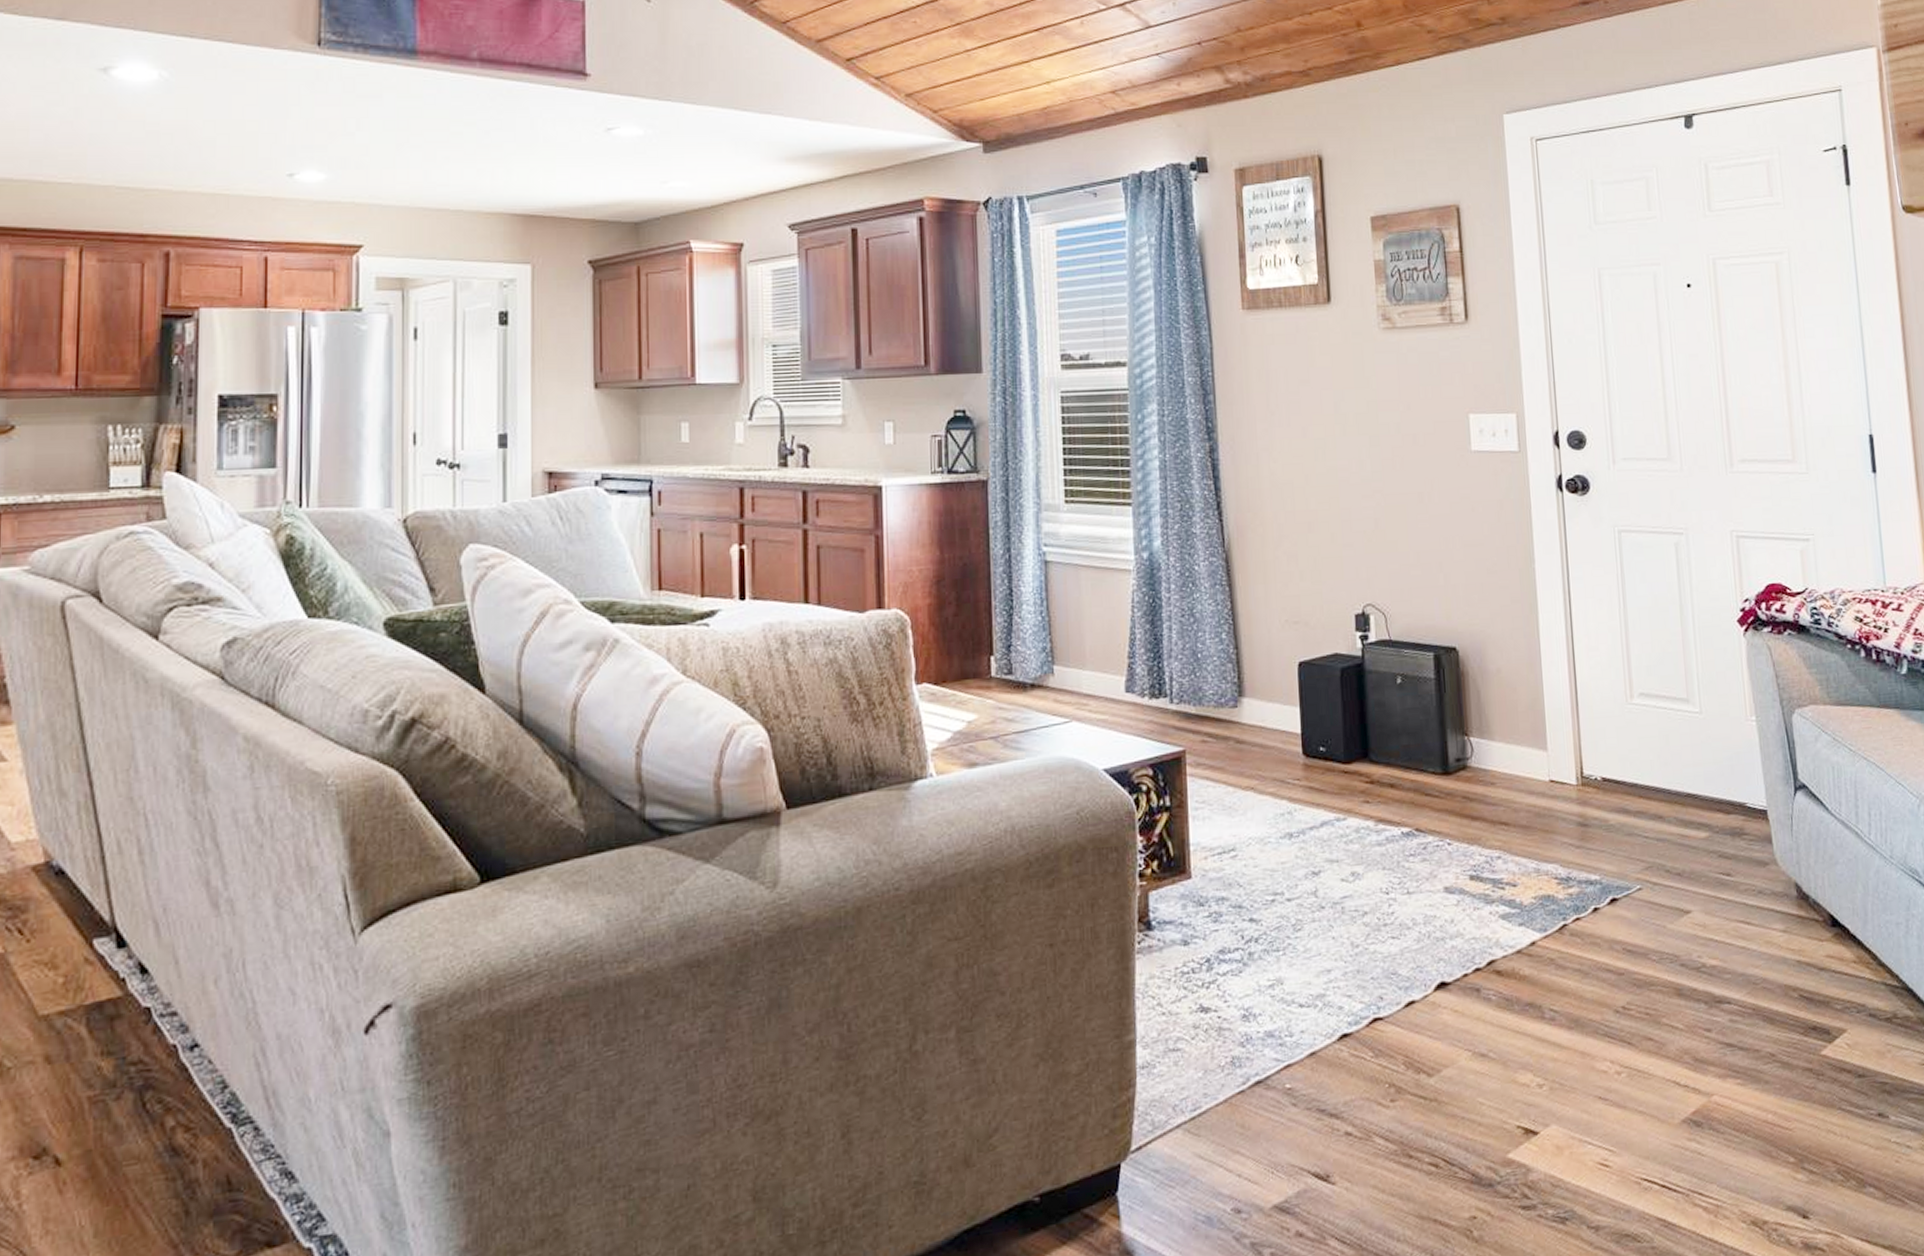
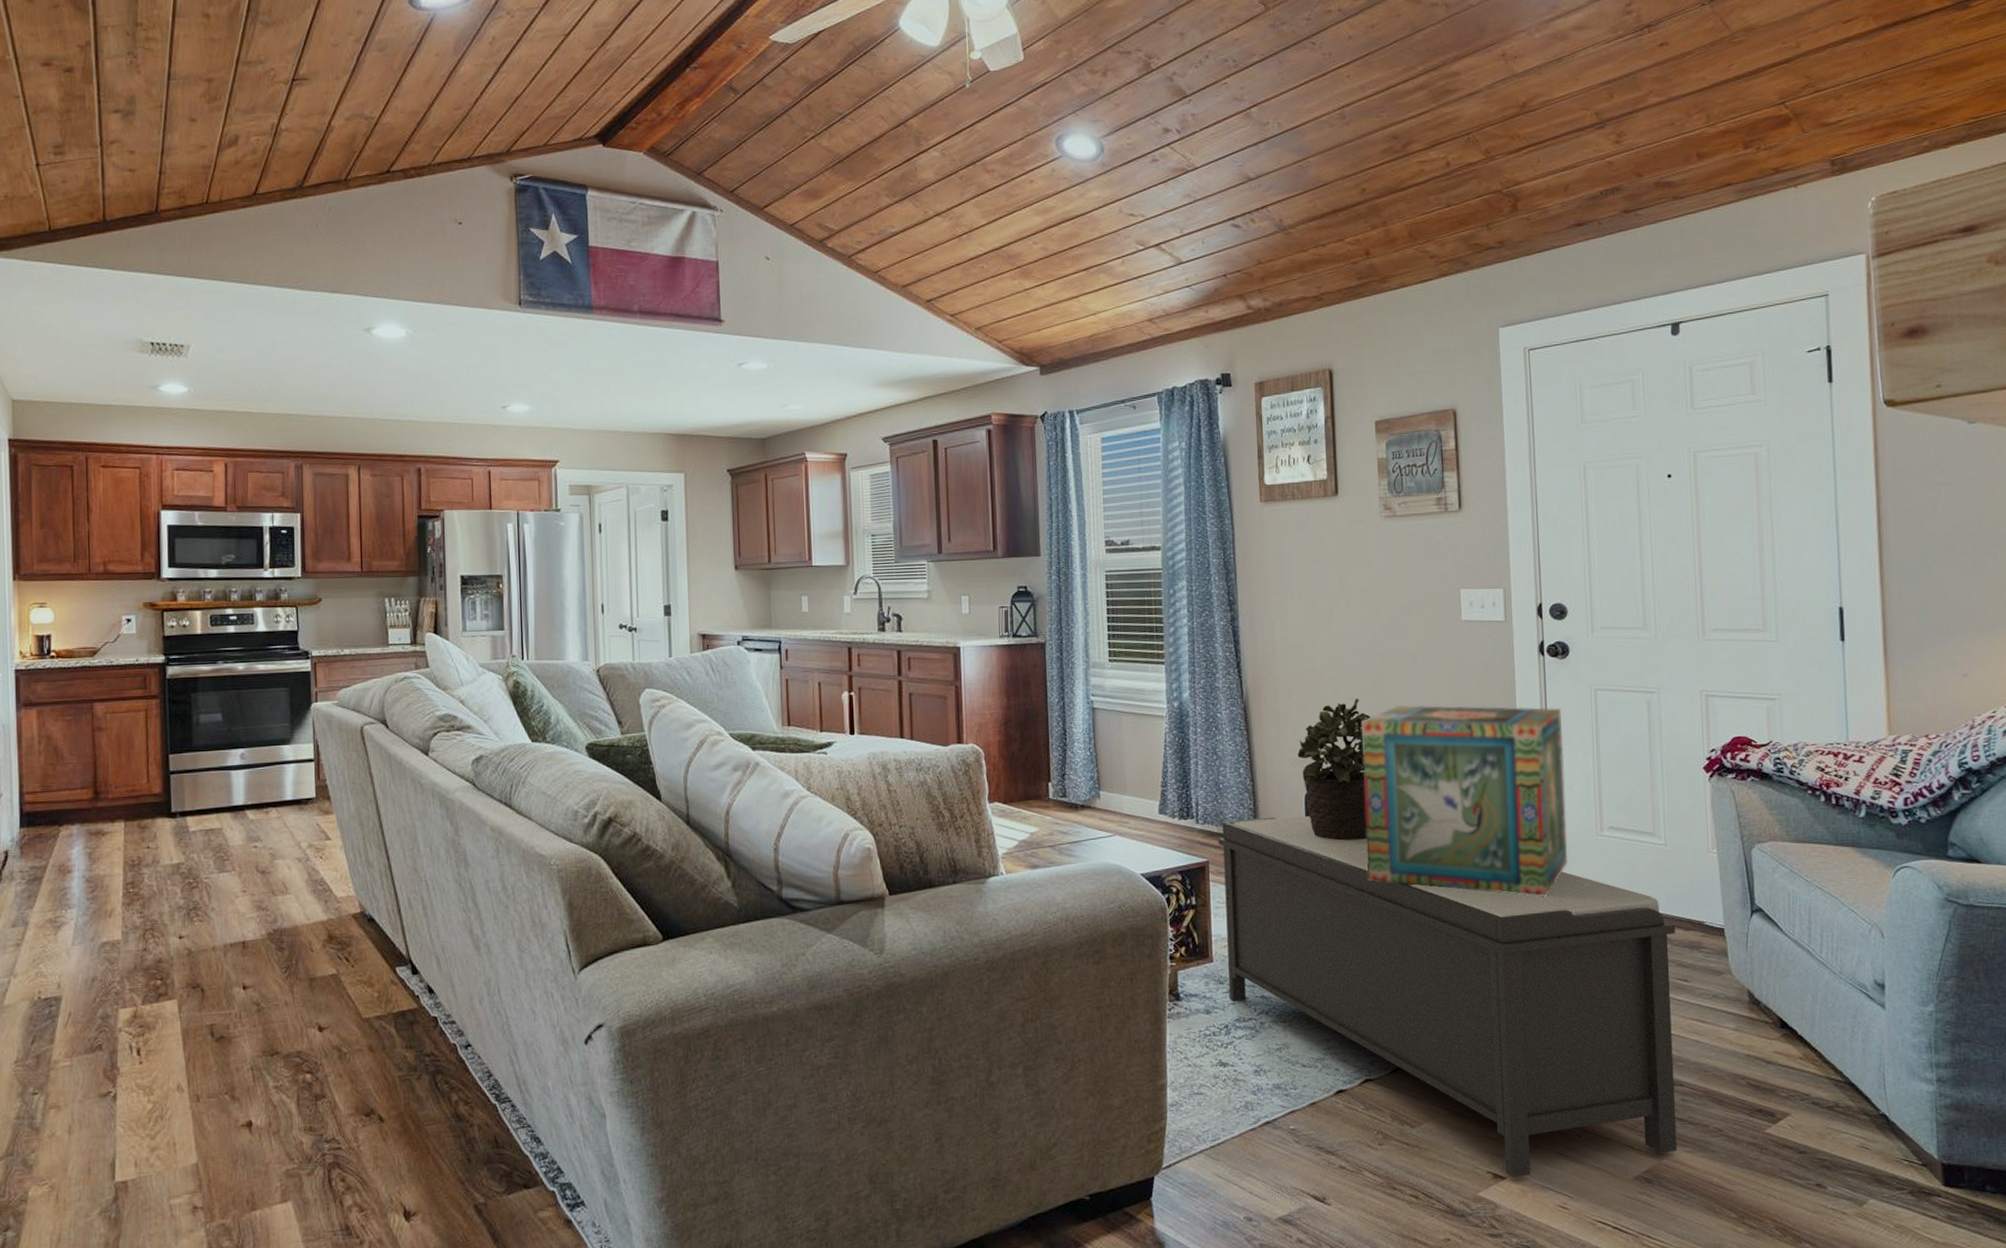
bench: none [1196,690,1727,1133] -> present [1218,816,1677,1178]
potted plant: none [1288,544,1376,720] -> present [1297,698,1374,841]
decorative box: none [1362,551,1596,781] -> present [1362,704,1568,897]

